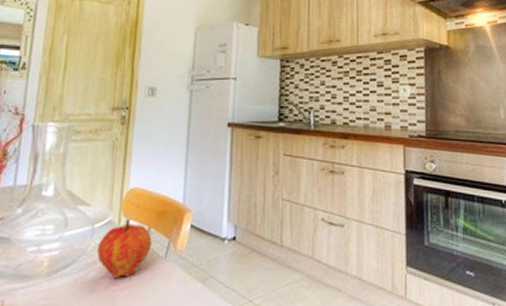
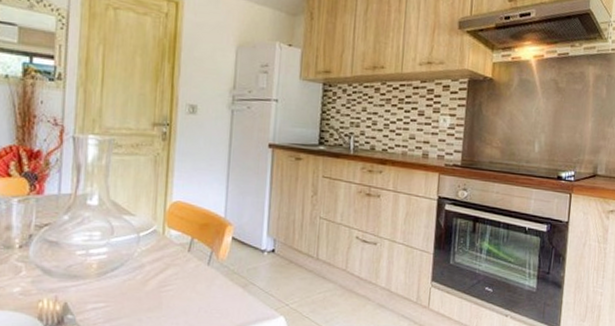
fruit: present [97,219,152,279] -> none [143,229,196,282]

